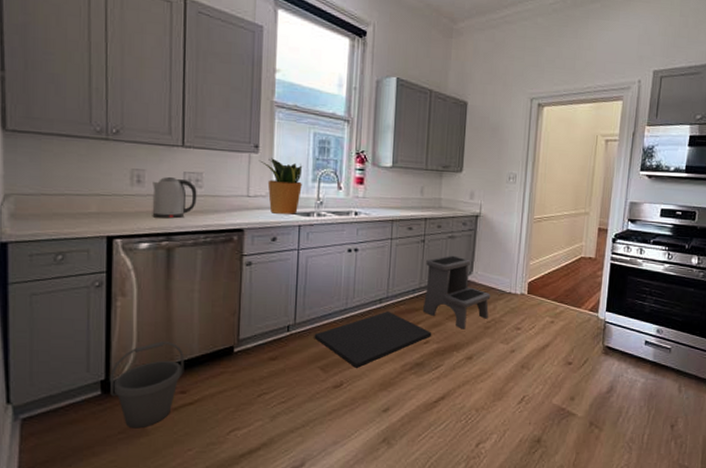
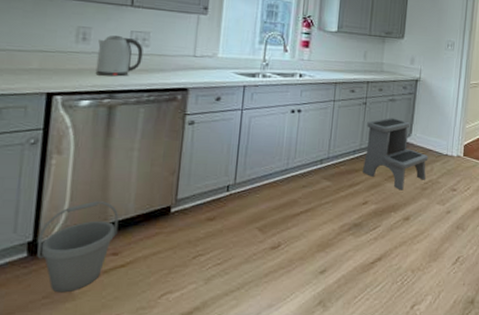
potted plant: present [259,158,303,215] -> none [207,20,250,75]
door mat: present [314,311,432,368] -> none [253,172,371,229]

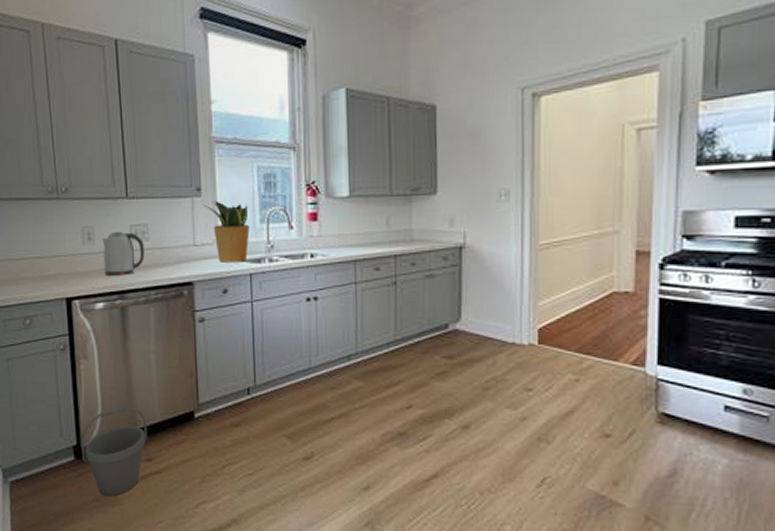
potted plant: none [207,20,250,75] -> present [202,200,250,264]
step stool: present [363,117,428,191] -> none [400,299,488,391]

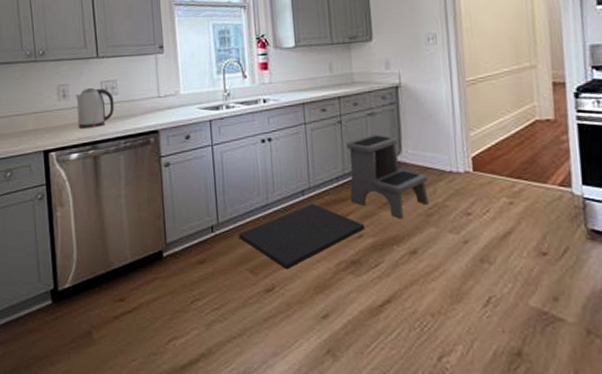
bucket: present [81,406,148,497] -> none [58,249,121,338]
potted plant: present [202,200,250,264] -> none [165,56,208,112]
door mat: none [277,370,415,437] -> present [238,204,365,269]
step stool: none [400,299,488,391] -> present [346,134,429,219]

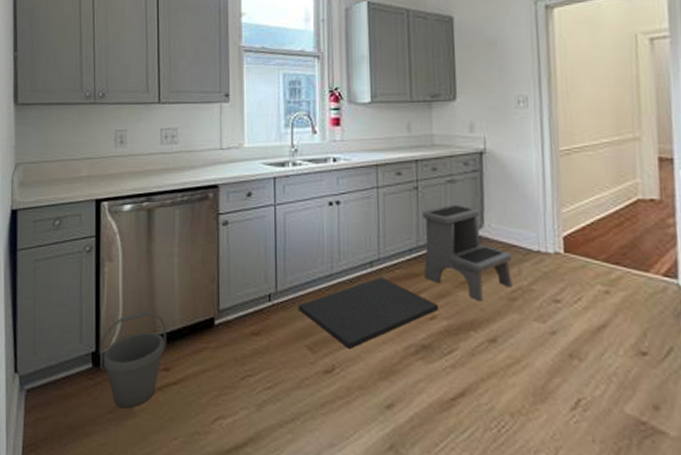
bucket: none [58,249,121,338] -> present [100,311,167,409]
kettle: present [76,88,115,129] -> none [134,136,173,178]

